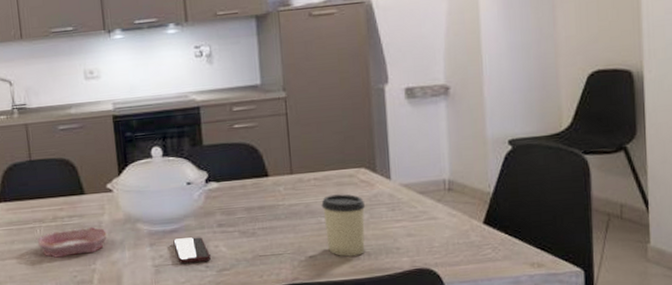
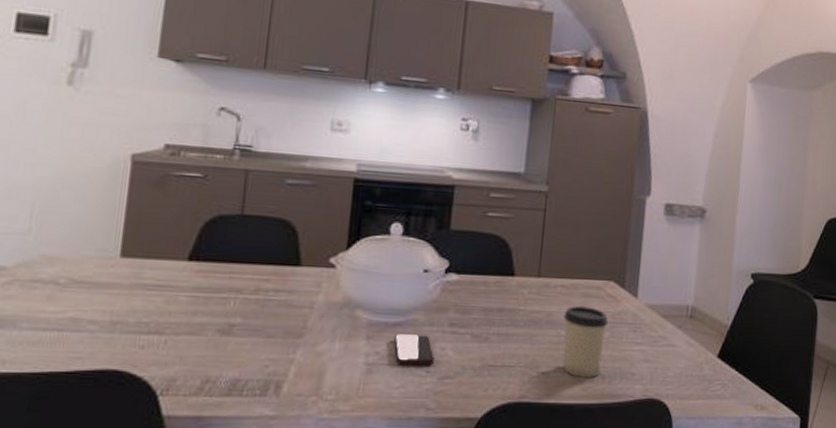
bowl: present [37,226,108,258] -> none [227,306,319,340]

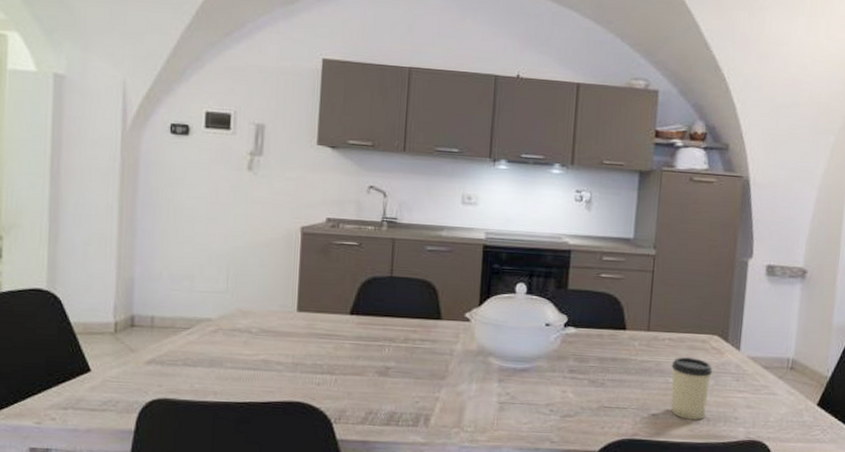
smartphone: present [394,334,434,365] -> none [522,378,557,405]

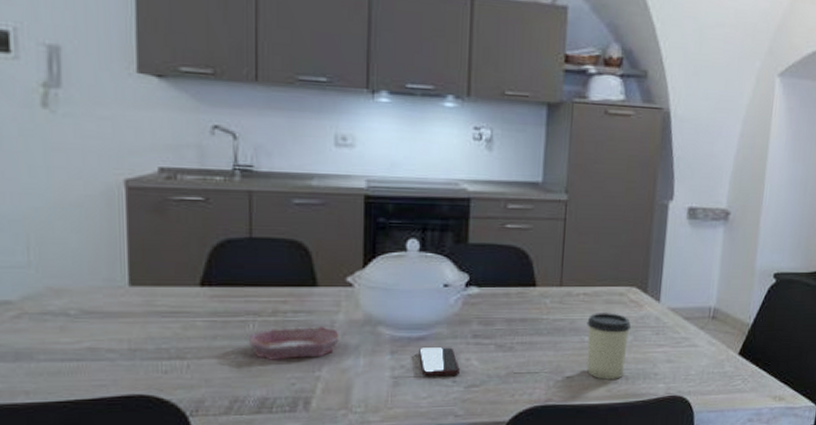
bowl: none [384,353,458,381] -> present [248,325,341,360]
smartphone: none [522,378,557,405] -> present [419,347,460,376]

